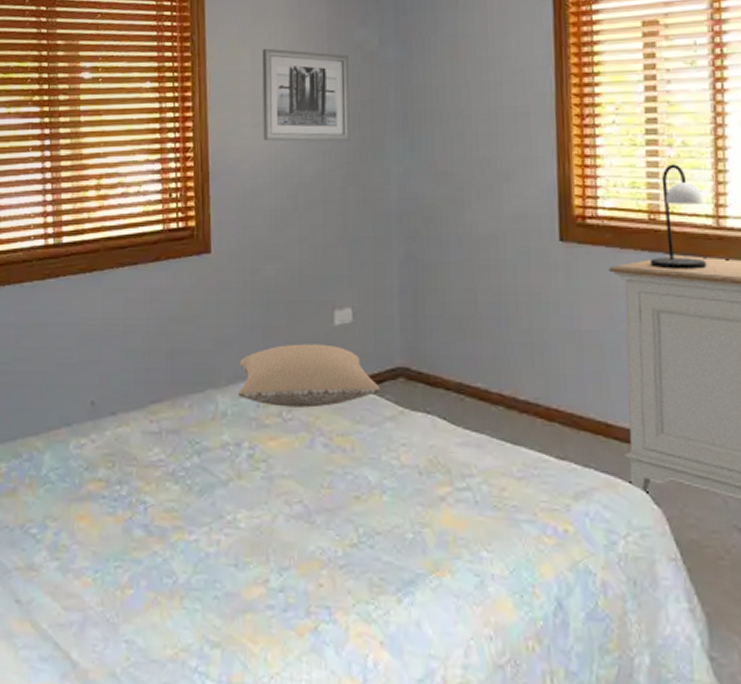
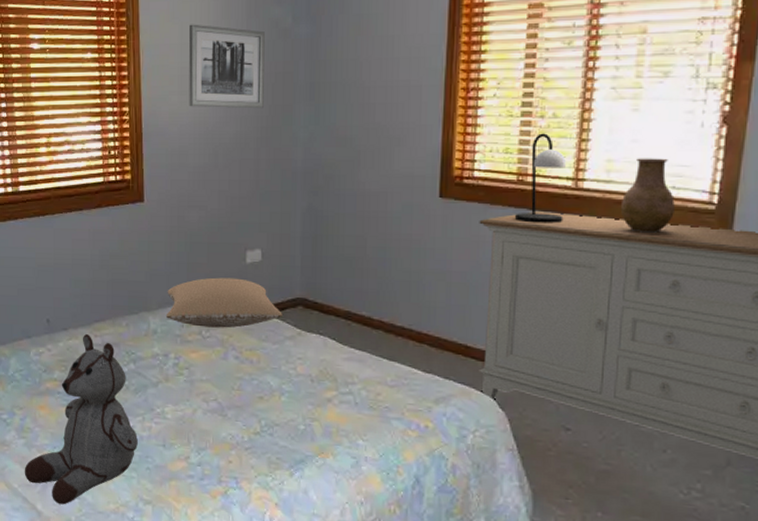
stuffed bear: none [56,418,203,652] -> present [24,333,138,505]

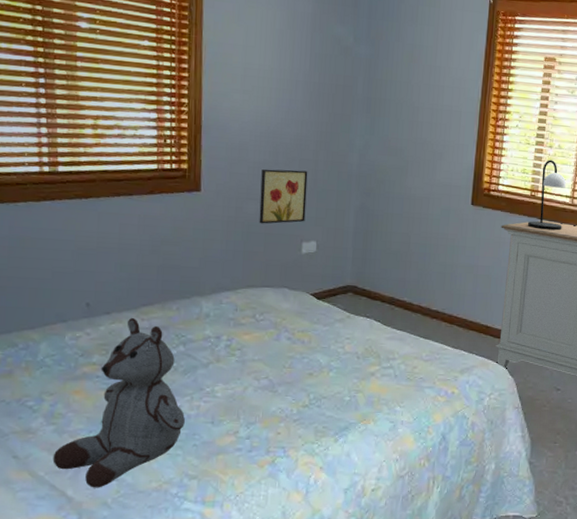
pillow: present [167,277,282,328] -> none [220,265,334,312]
wall art: present [189,24,265,109] -> none [251,28,328,115]
wall art: none [201,172,249,233] -> present [259,169,308,224]

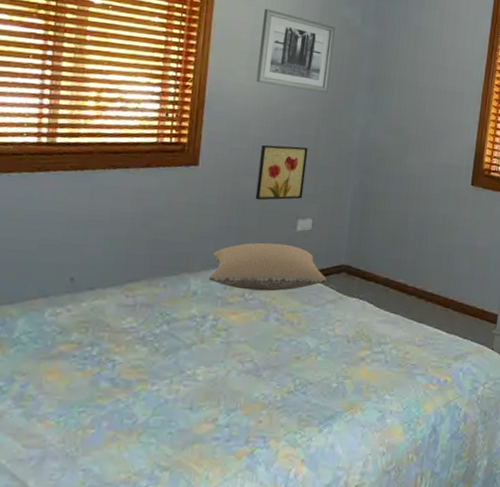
stuffed bear: present [52,317,185,488] -> none [17,293,162,479]
pillow: none [220,265,334,312] -> present [209,242,327,292]
wall art: none [251,28,328,115] -> present [256,8,335,93]

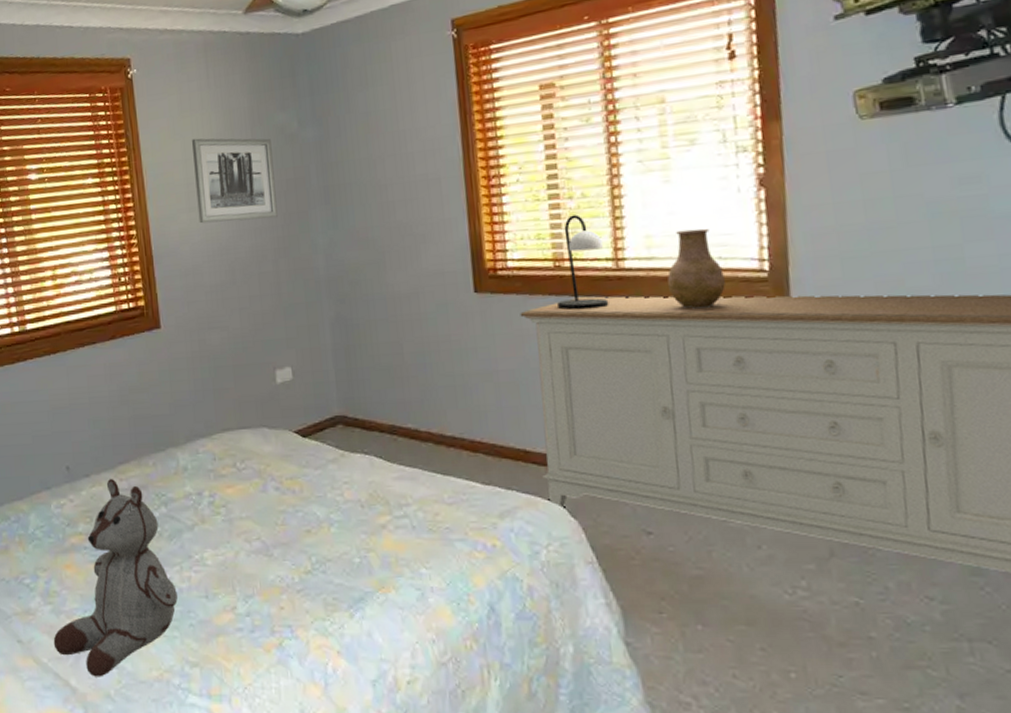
stuffed bear: none [17,293,162,479] -> present [53,478,178,677]
pillow: present [209,242,327,292] -> none [194,400,322,459]
wall art: present [255,144,308,200] -> none [220,285,275,355]

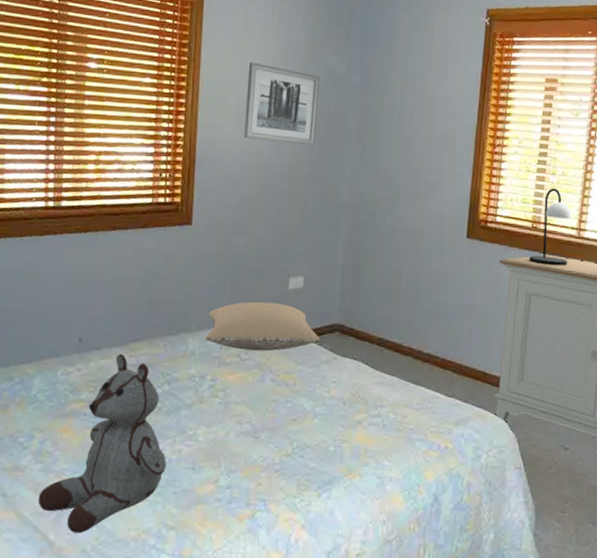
pillow: none [194,400,322,459] -> present [206,301,320,352]

